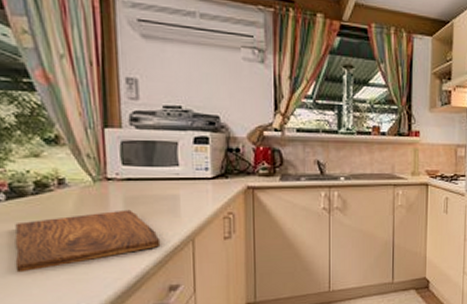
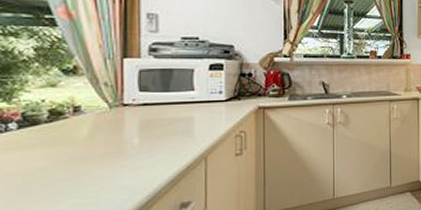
cutting board: present [14,209,161,273] -> none [22,132,174,200]

